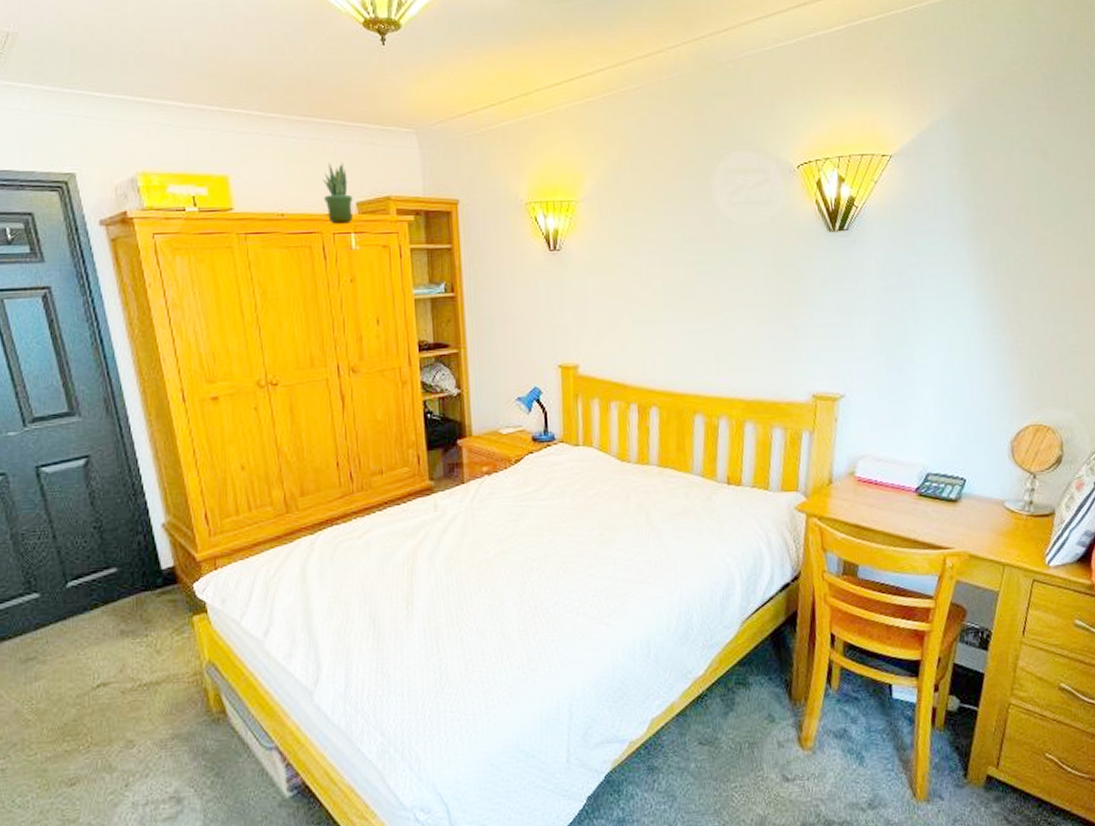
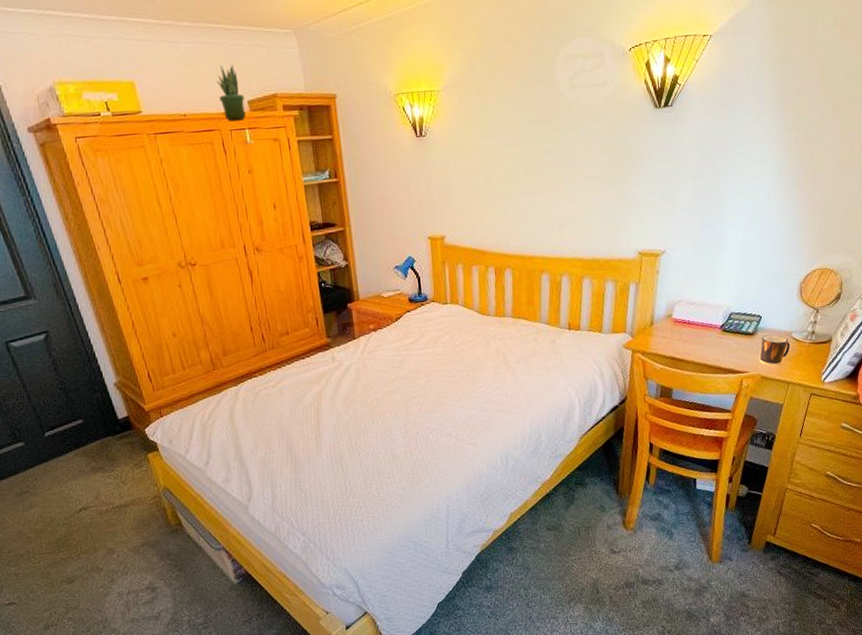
mug: none [965,502,1004,542] -> present [759,334,790,366]

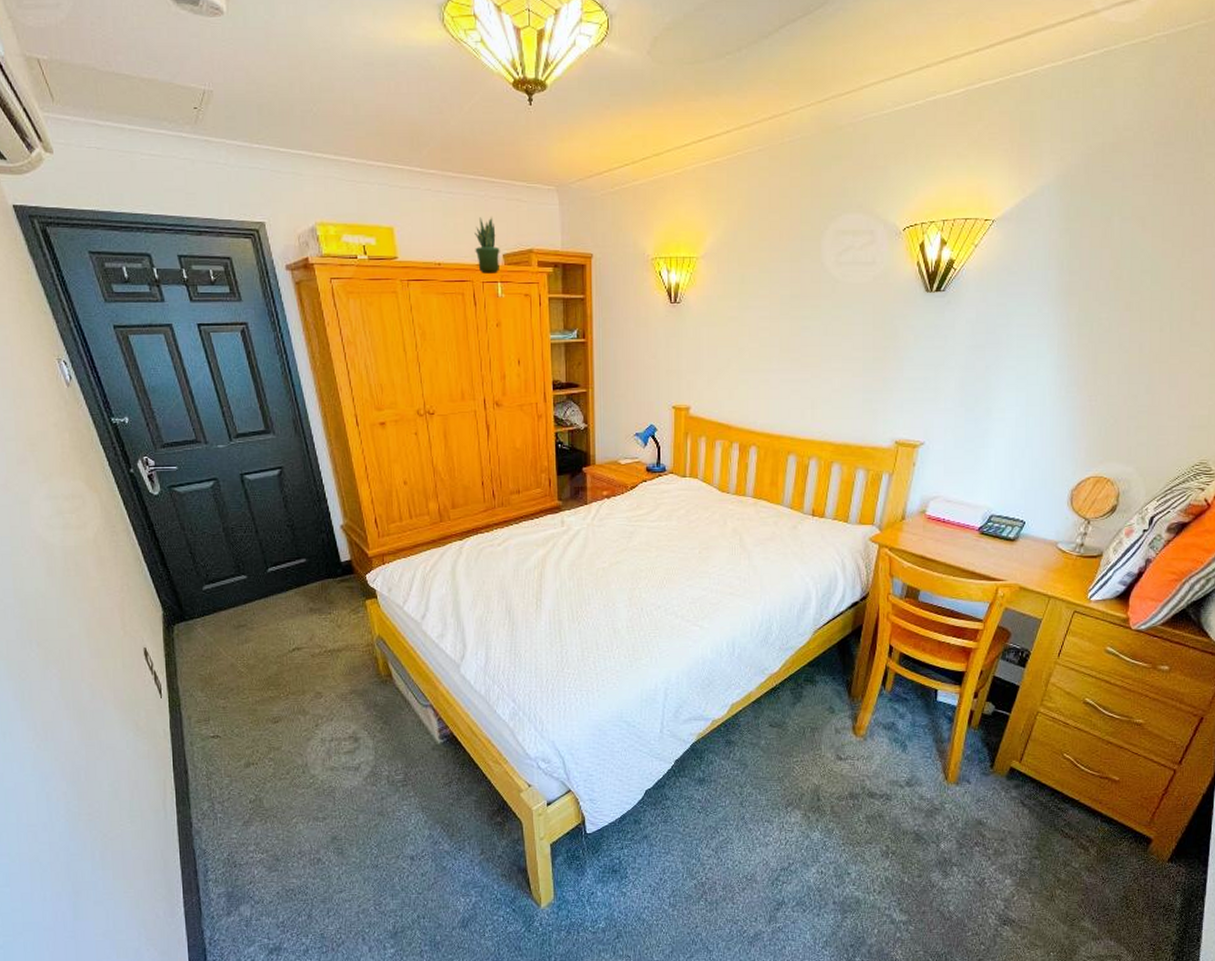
mug: present [759,334,790,366] -> none [1018,543,1055,577]

